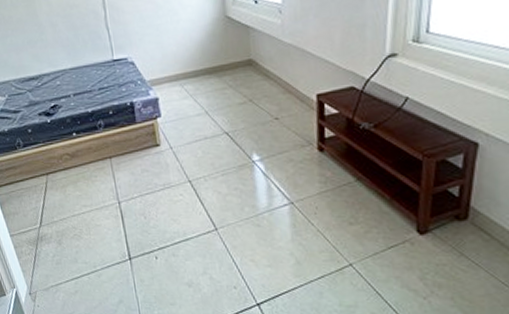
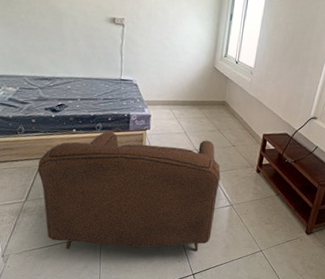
armchair: none [44,117,272,281] -> present [37,131,221,252]

